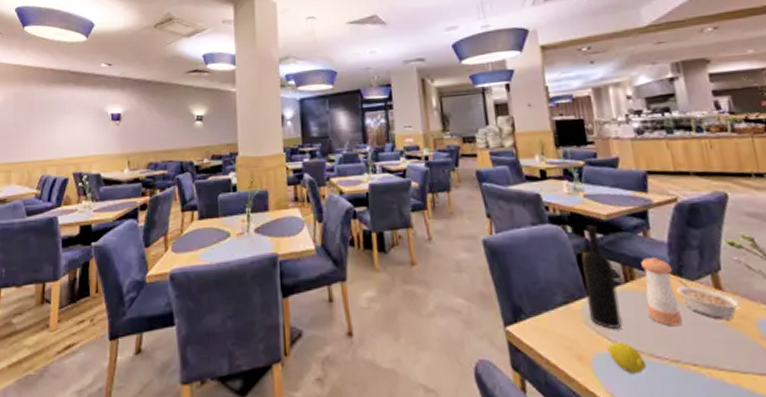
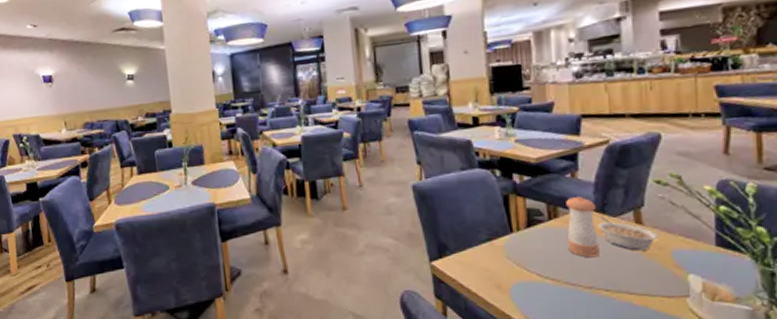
wine bottle: present [582,225,622,330] -> none [508,168,542,262]
lemon: present [607,342,647,375] -> none [525,272,561,300]

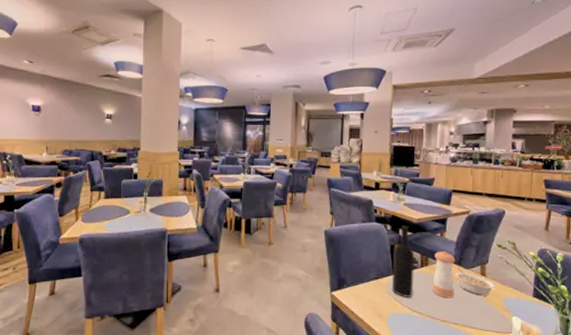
wine bottle: none [508,168,542,262] -> present [392,225,415,299]

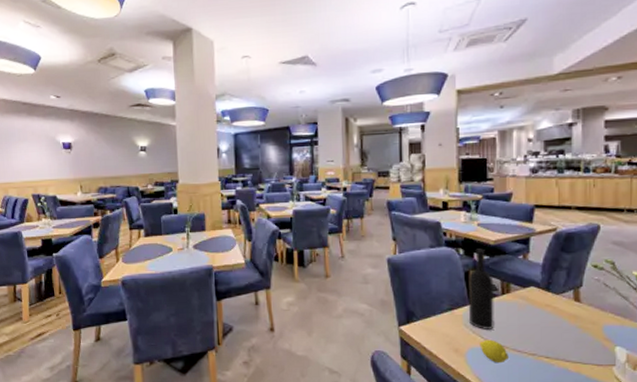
lemon: none [400,306,424,328] -> present [479,340,508,364]
pepper shaker: present [432,250,456,299] -> none [516,275,543,329]
legume: present [455,268,496,296] -> none [543,294,593,325]

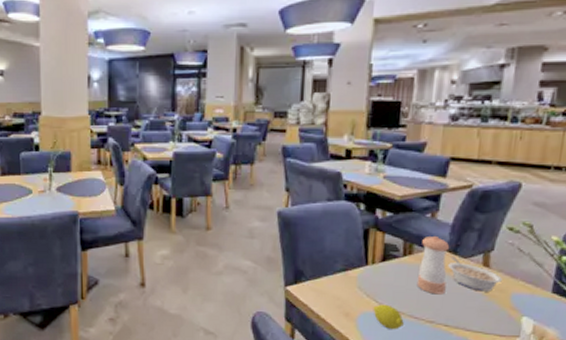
wine bottle: present [469,248,494,331] -> none [364,204,396,295]
pepper shaker: none [516,275,543,329] -> present [416,235,450,295]
legume: none [543,294,593,325] -> present [448,257,502,292]

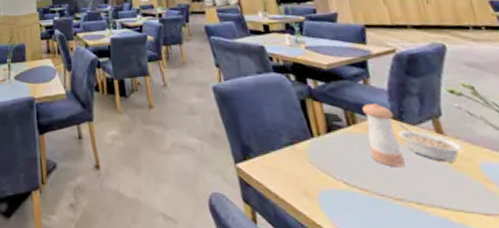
lemon: present [373,304,404,330] -> none [332,180,371,211]

